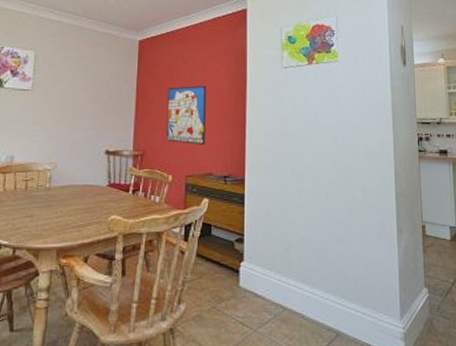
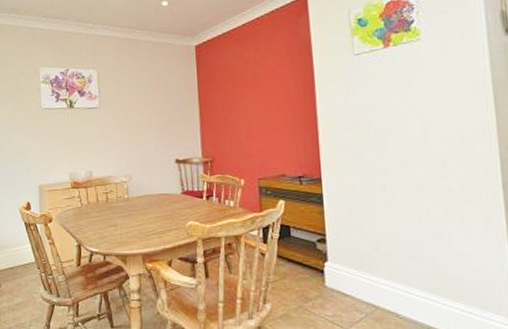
wall art: present [166,86,206,145] -> none [230,85,275,147]

